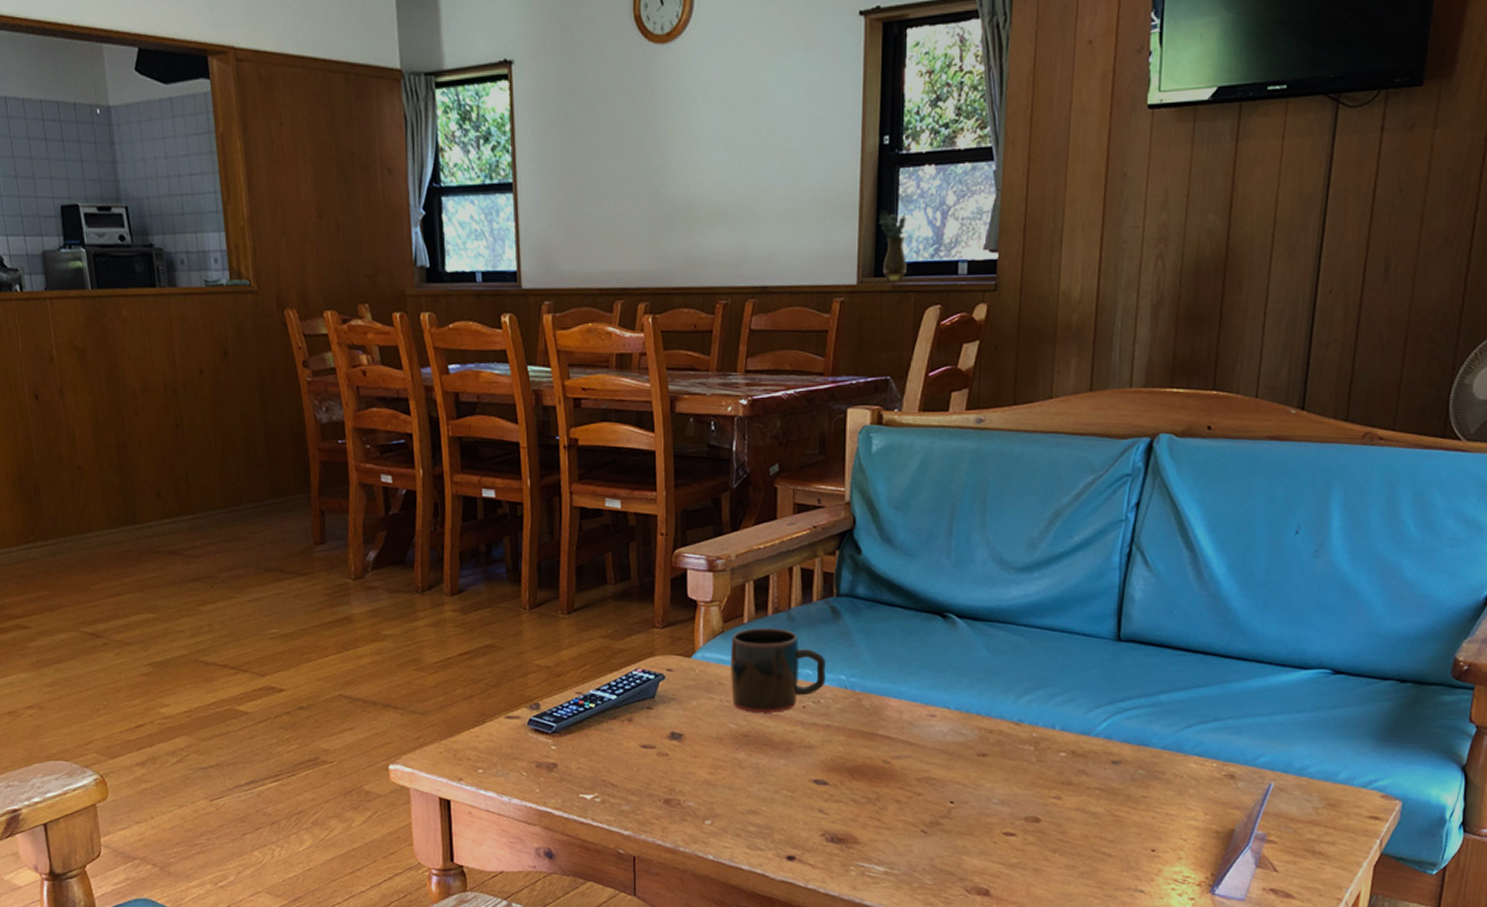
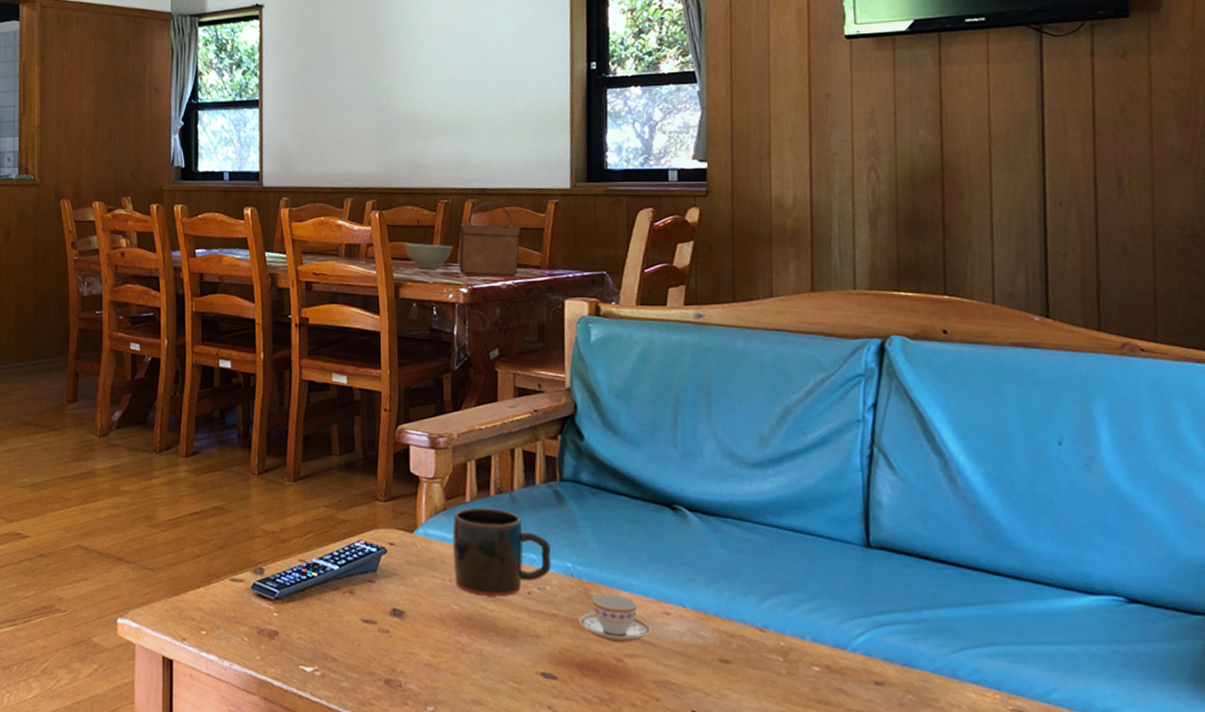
bowl: none [680,351,733,381] -> present [405,244,453,270]
handbag: none [738,302,804,387] -> present [459,202,521,278]
teacup: none [850,702,918,746] -> present [579,594,652,642]
vase: present [879,209,906,282] -> none [589,123,618,186]

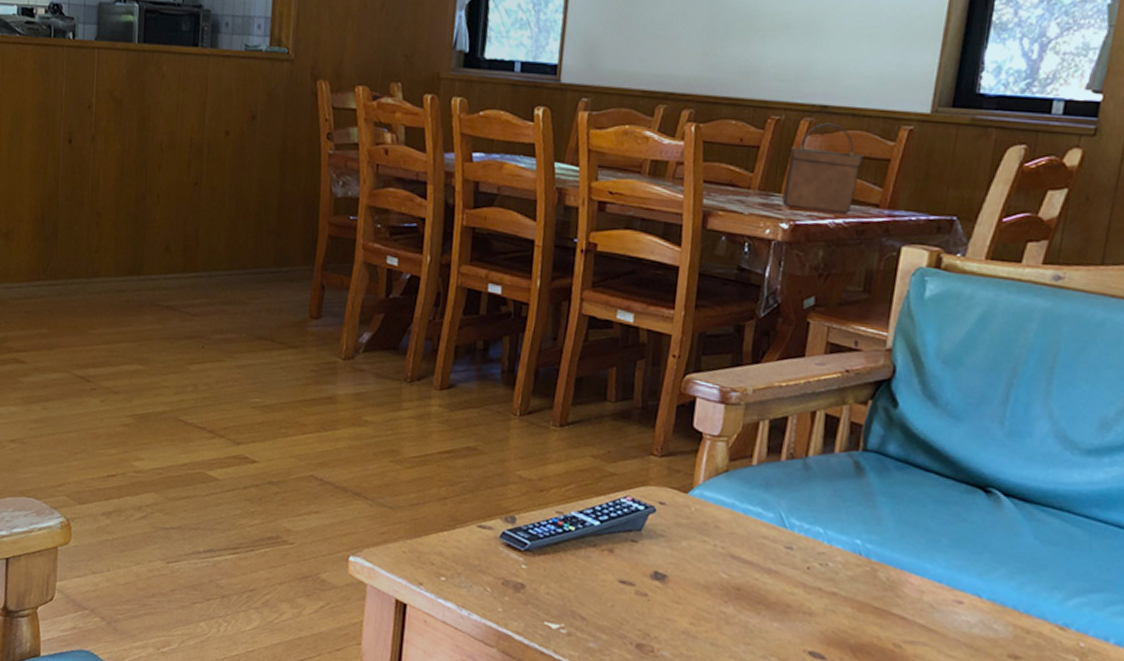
bowl: present [405,244,453,270] -> none [721,165,779,200]
mug: present [452,507,551,597] -> none [728,471,841,569]
teacup: present [579,594,652,642] -> none [859,576,940,629]

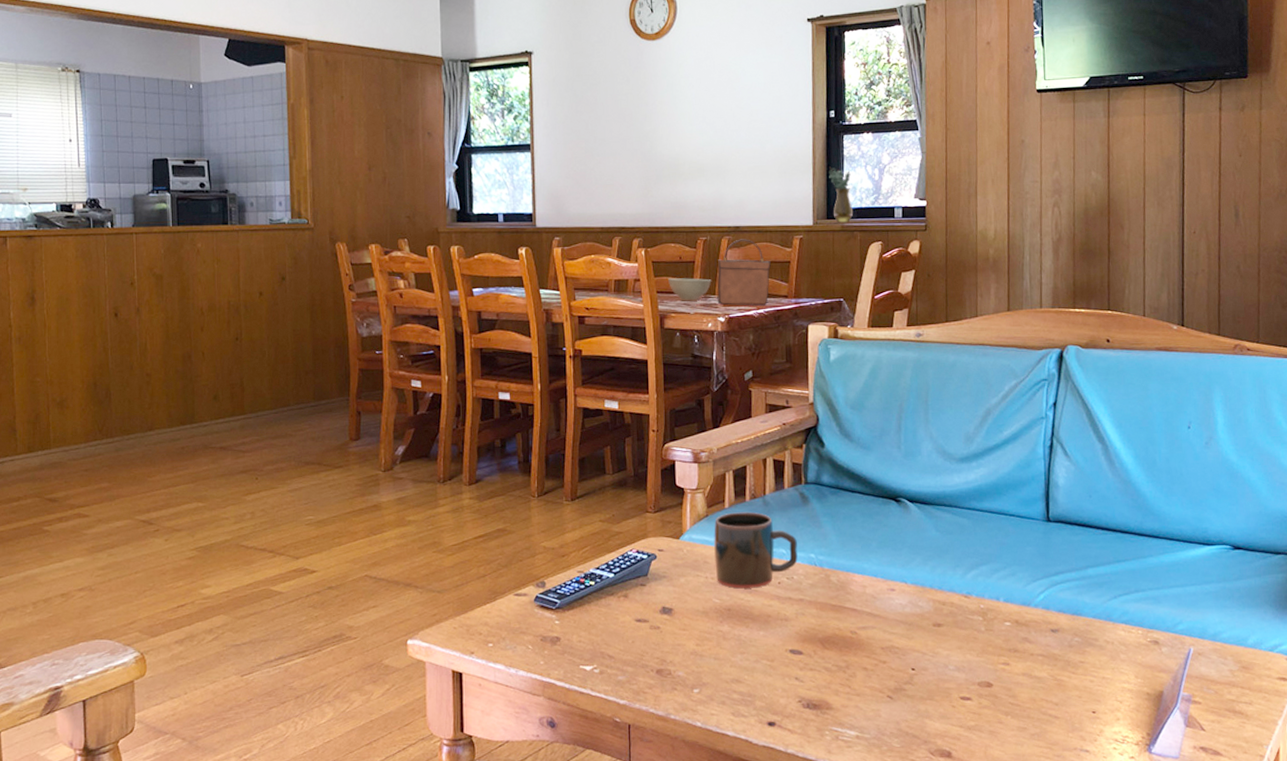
bowl: none [721,165,779,200] -> present [668,278,712,302]
mug: none [728,471,841,569] -> present [714,512,798,589]
vase: none [963,35,998,115] -> present [829,166,853,223]

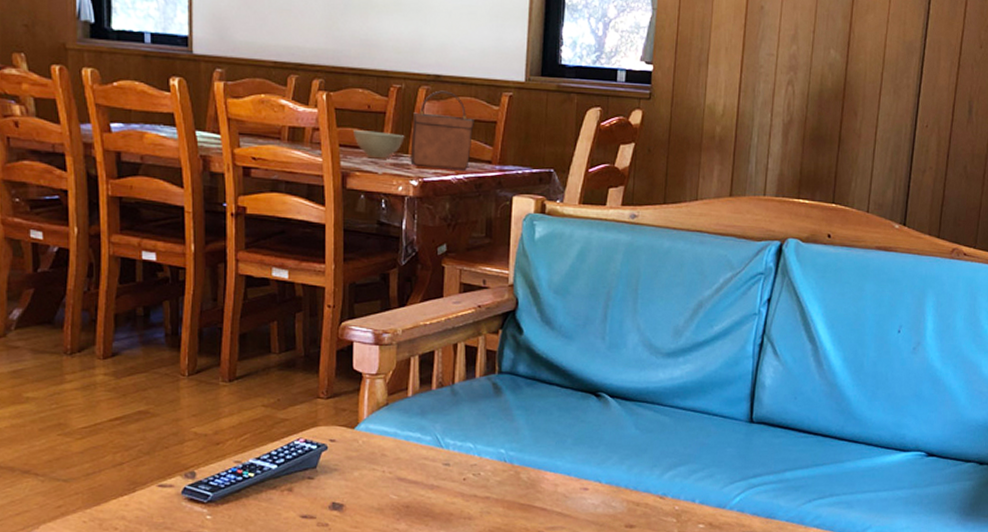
mug: present [714,512,798,589] -> none [394,401,486,484]
vase: present [829,166,853,223] -> none [547,14,572,82]

